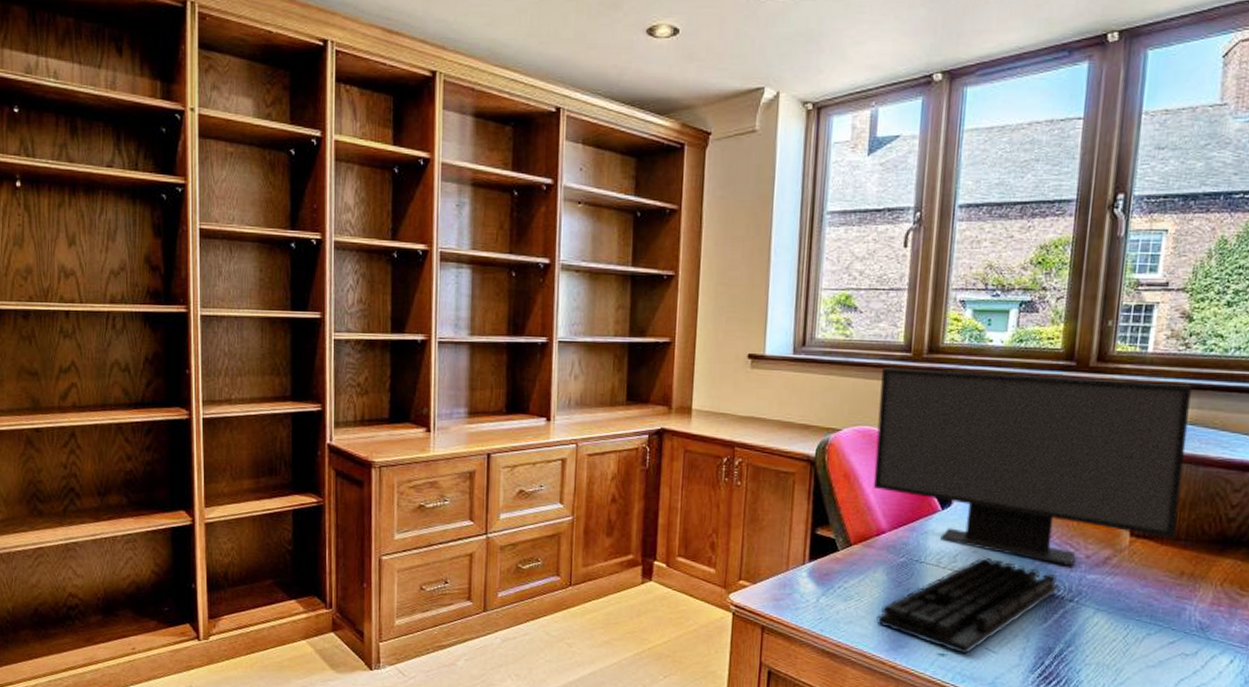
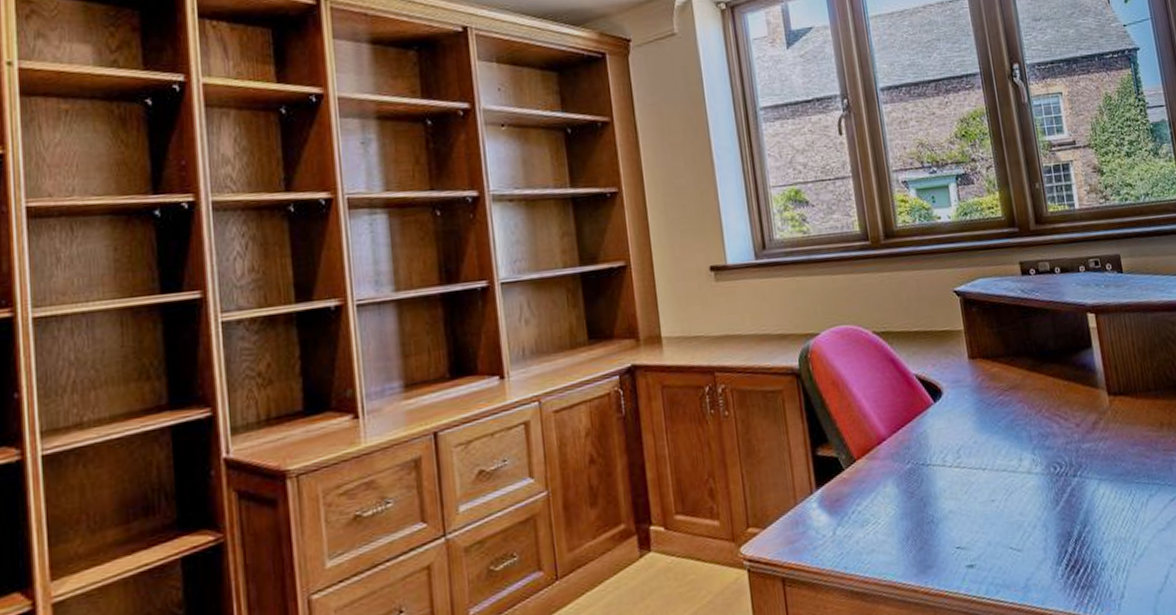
computer monitor: present [873,367,1192,567] -> none [845,235,1146,439]
keyboard: present [876,557,1060,655] -> none [897,445,1062,561]

